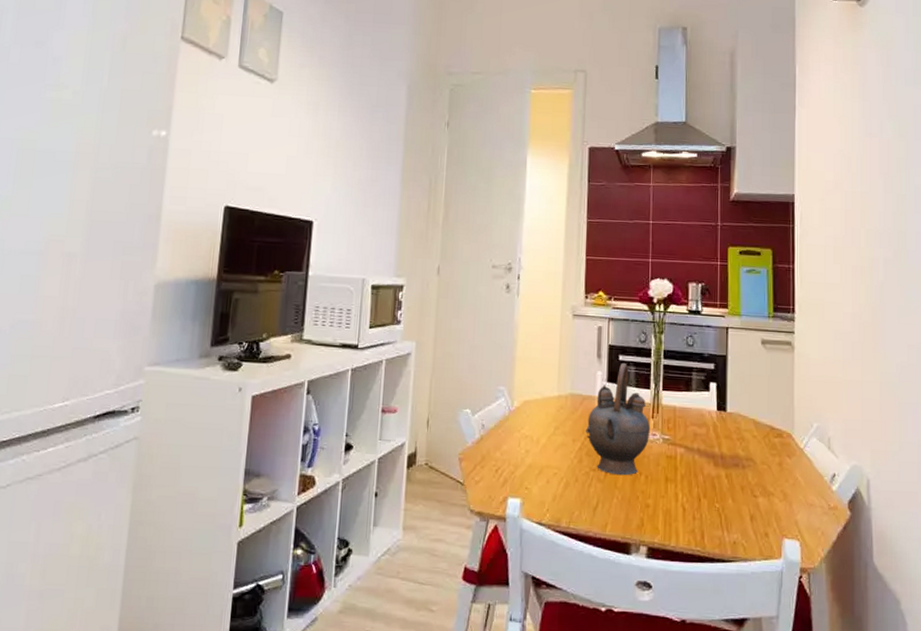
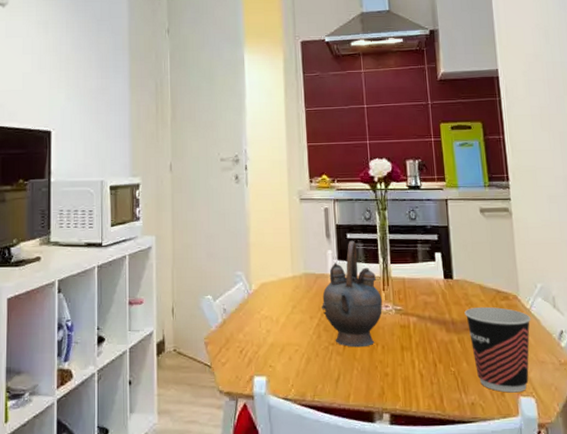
cup: none [735,442,804,535] -> present [464,306,531,393]

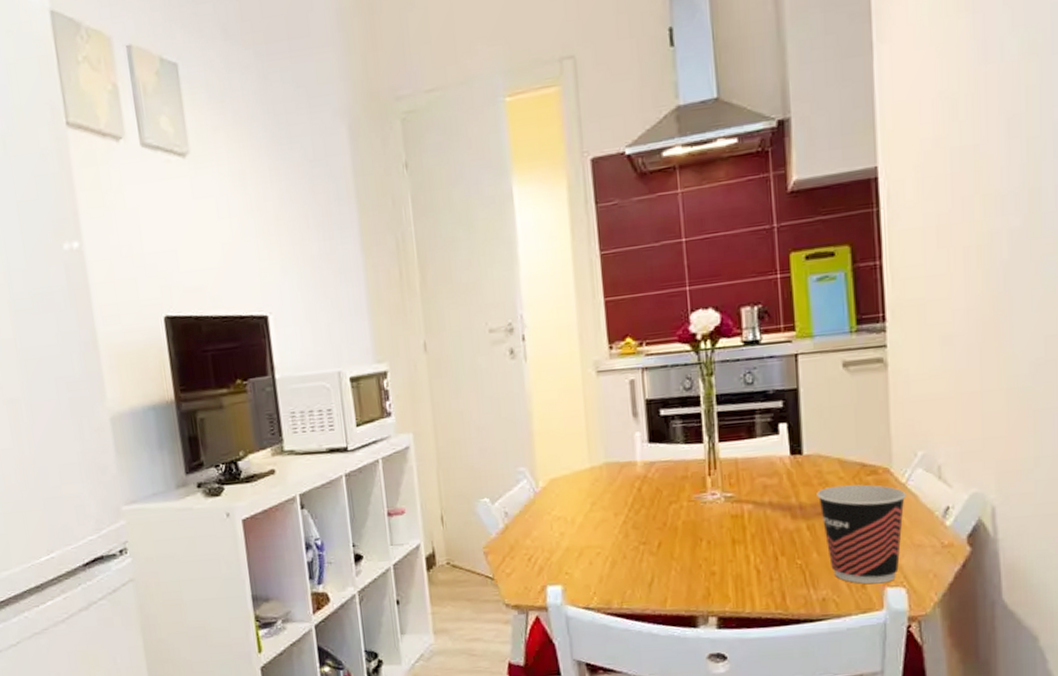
teapot: present [321,240,383,348] -> none [627,417,708,546]

